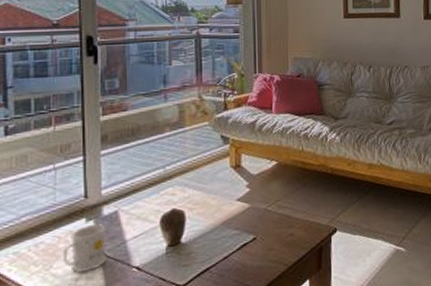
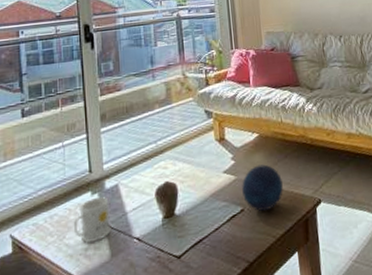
decorative orb: none [256,192,299,240] -> present [242,164,283,211]

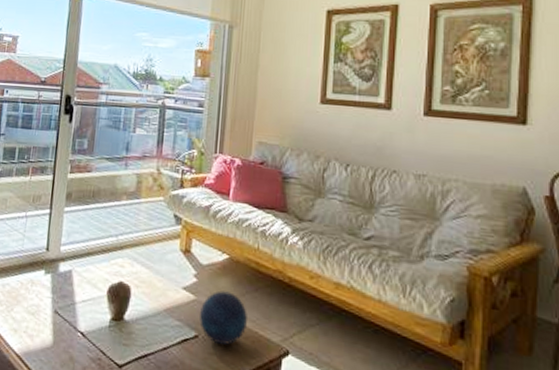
mug: present [74,197,110,243] -> none [22,278,59,324]

